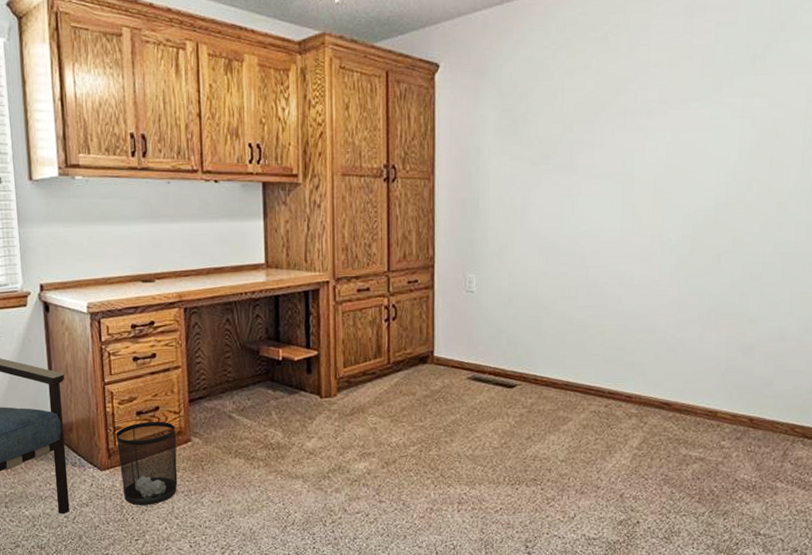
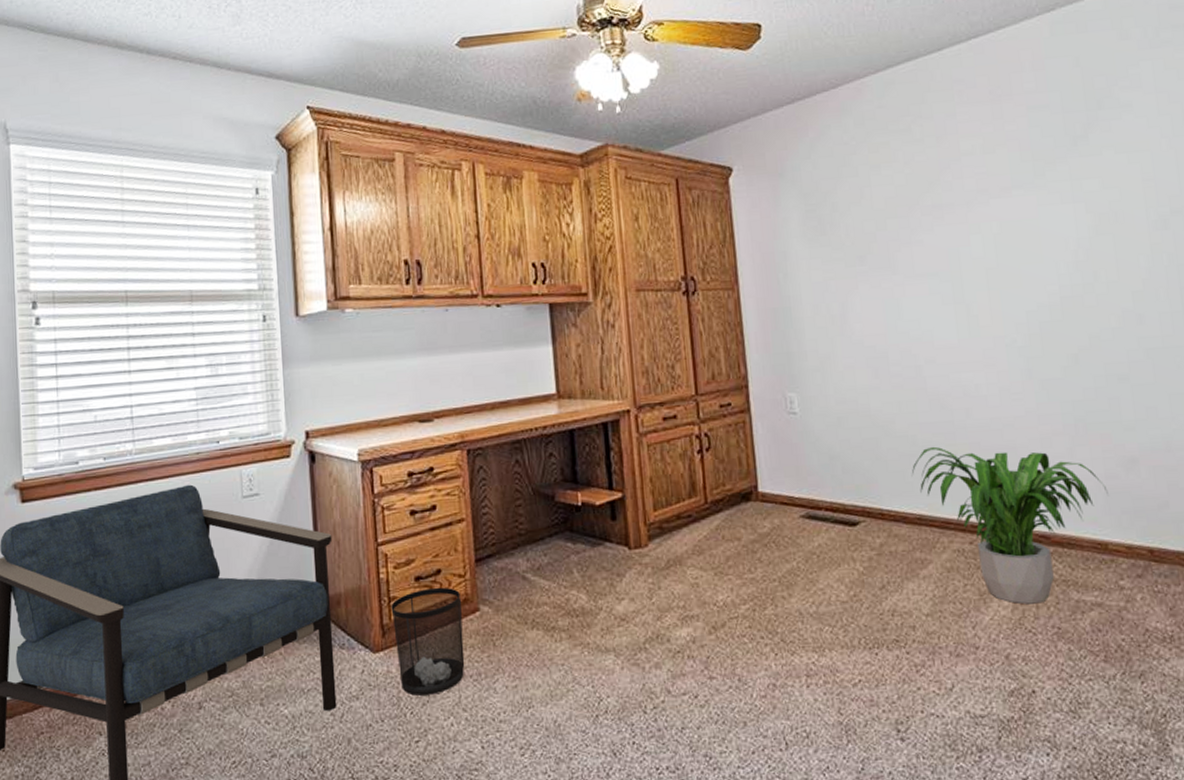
potted plant: none [564,326,725,456] -> present [911,446,1108,604]

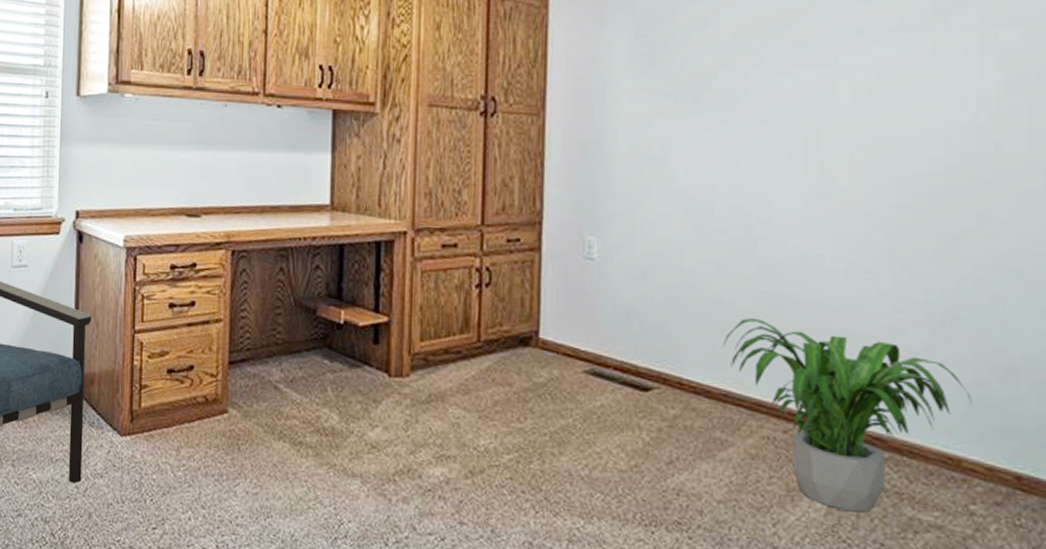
waste bin: present [391,587,465,696] -> none [141,382,210,487]

